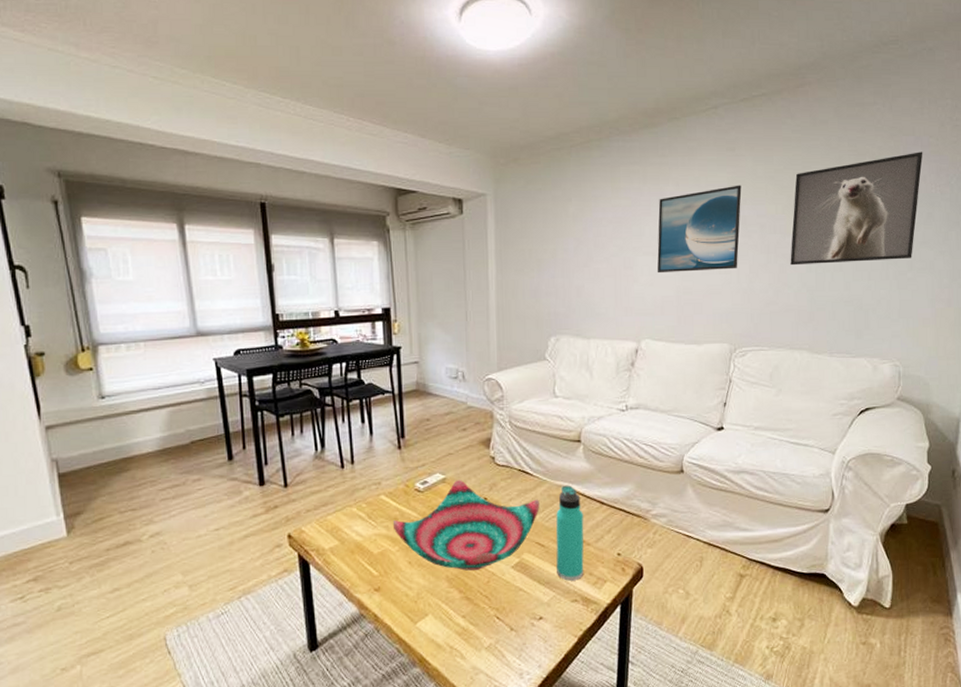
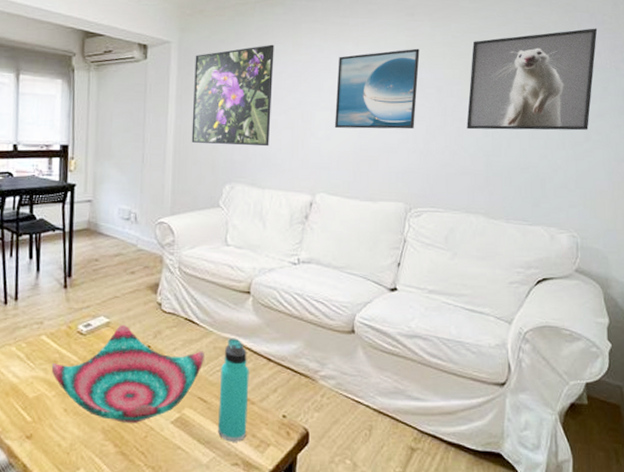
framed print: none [512,190,593,297] -> present [191,44,274,147]

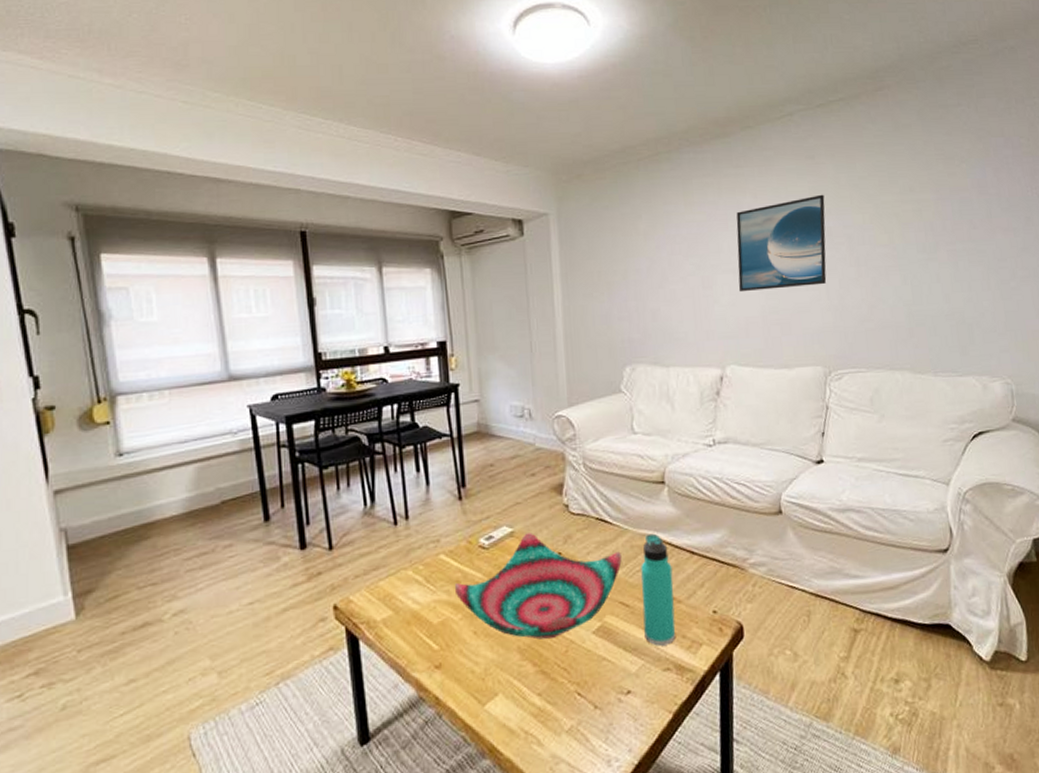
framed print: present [191,44,274,147] -> none [577,205,670,324]
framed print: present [466,28,598,131] -> none [881,153,1015,279]

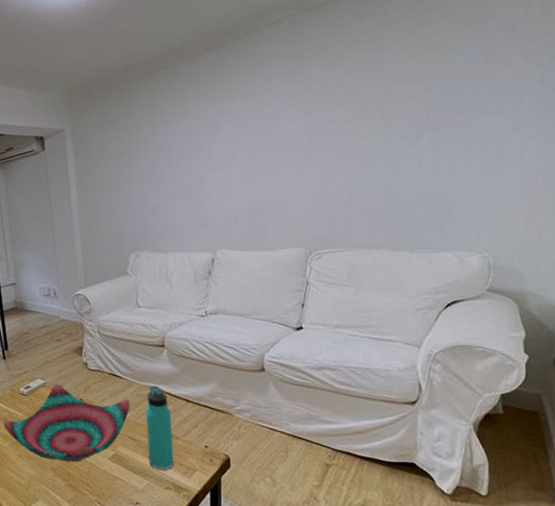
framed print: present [736,194,827,293] -> none [227,93,310,187]

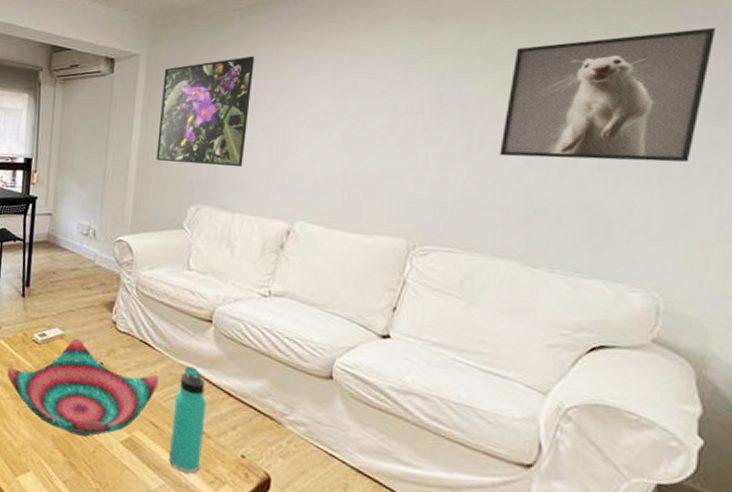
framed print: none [88,115,168,220] -> present [156,56,255,168]
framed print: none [364,36,508,167] -> present [500,27,716,162]

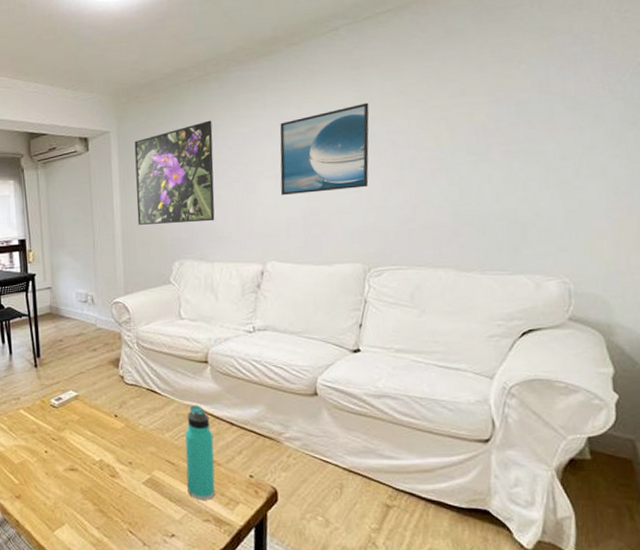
decorative bowl: present [7,338,159,437] -> none [31,397,169,484]
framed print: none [321,58,440,154] -> present [280,102,369,196]
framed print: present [500,27,716,162] -> none [427,50,585,181]

